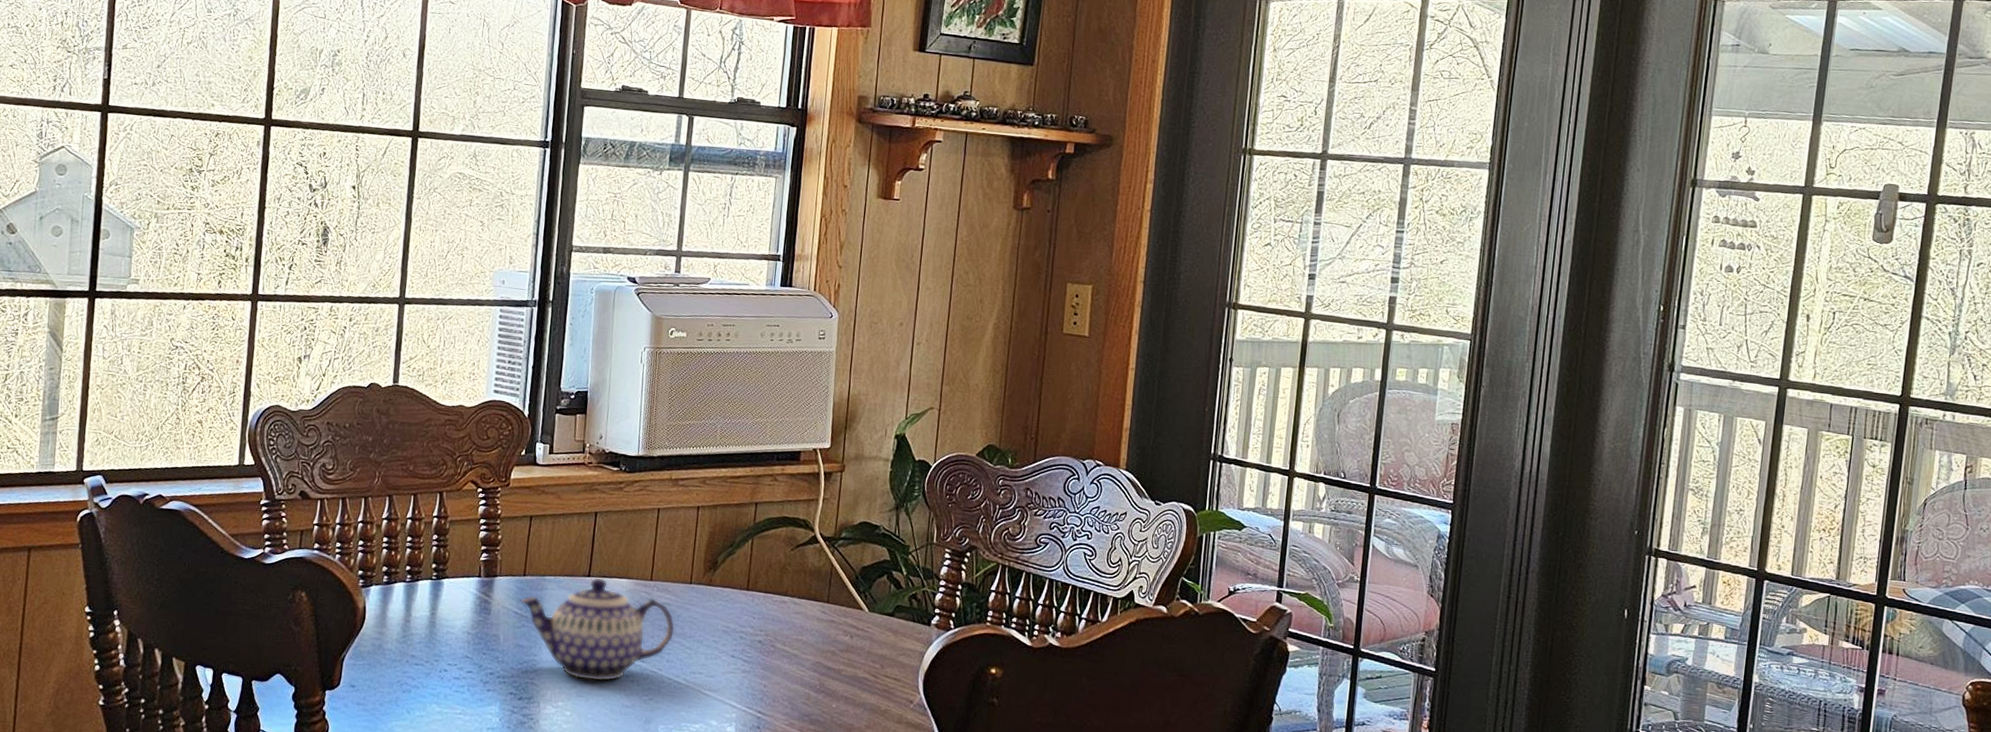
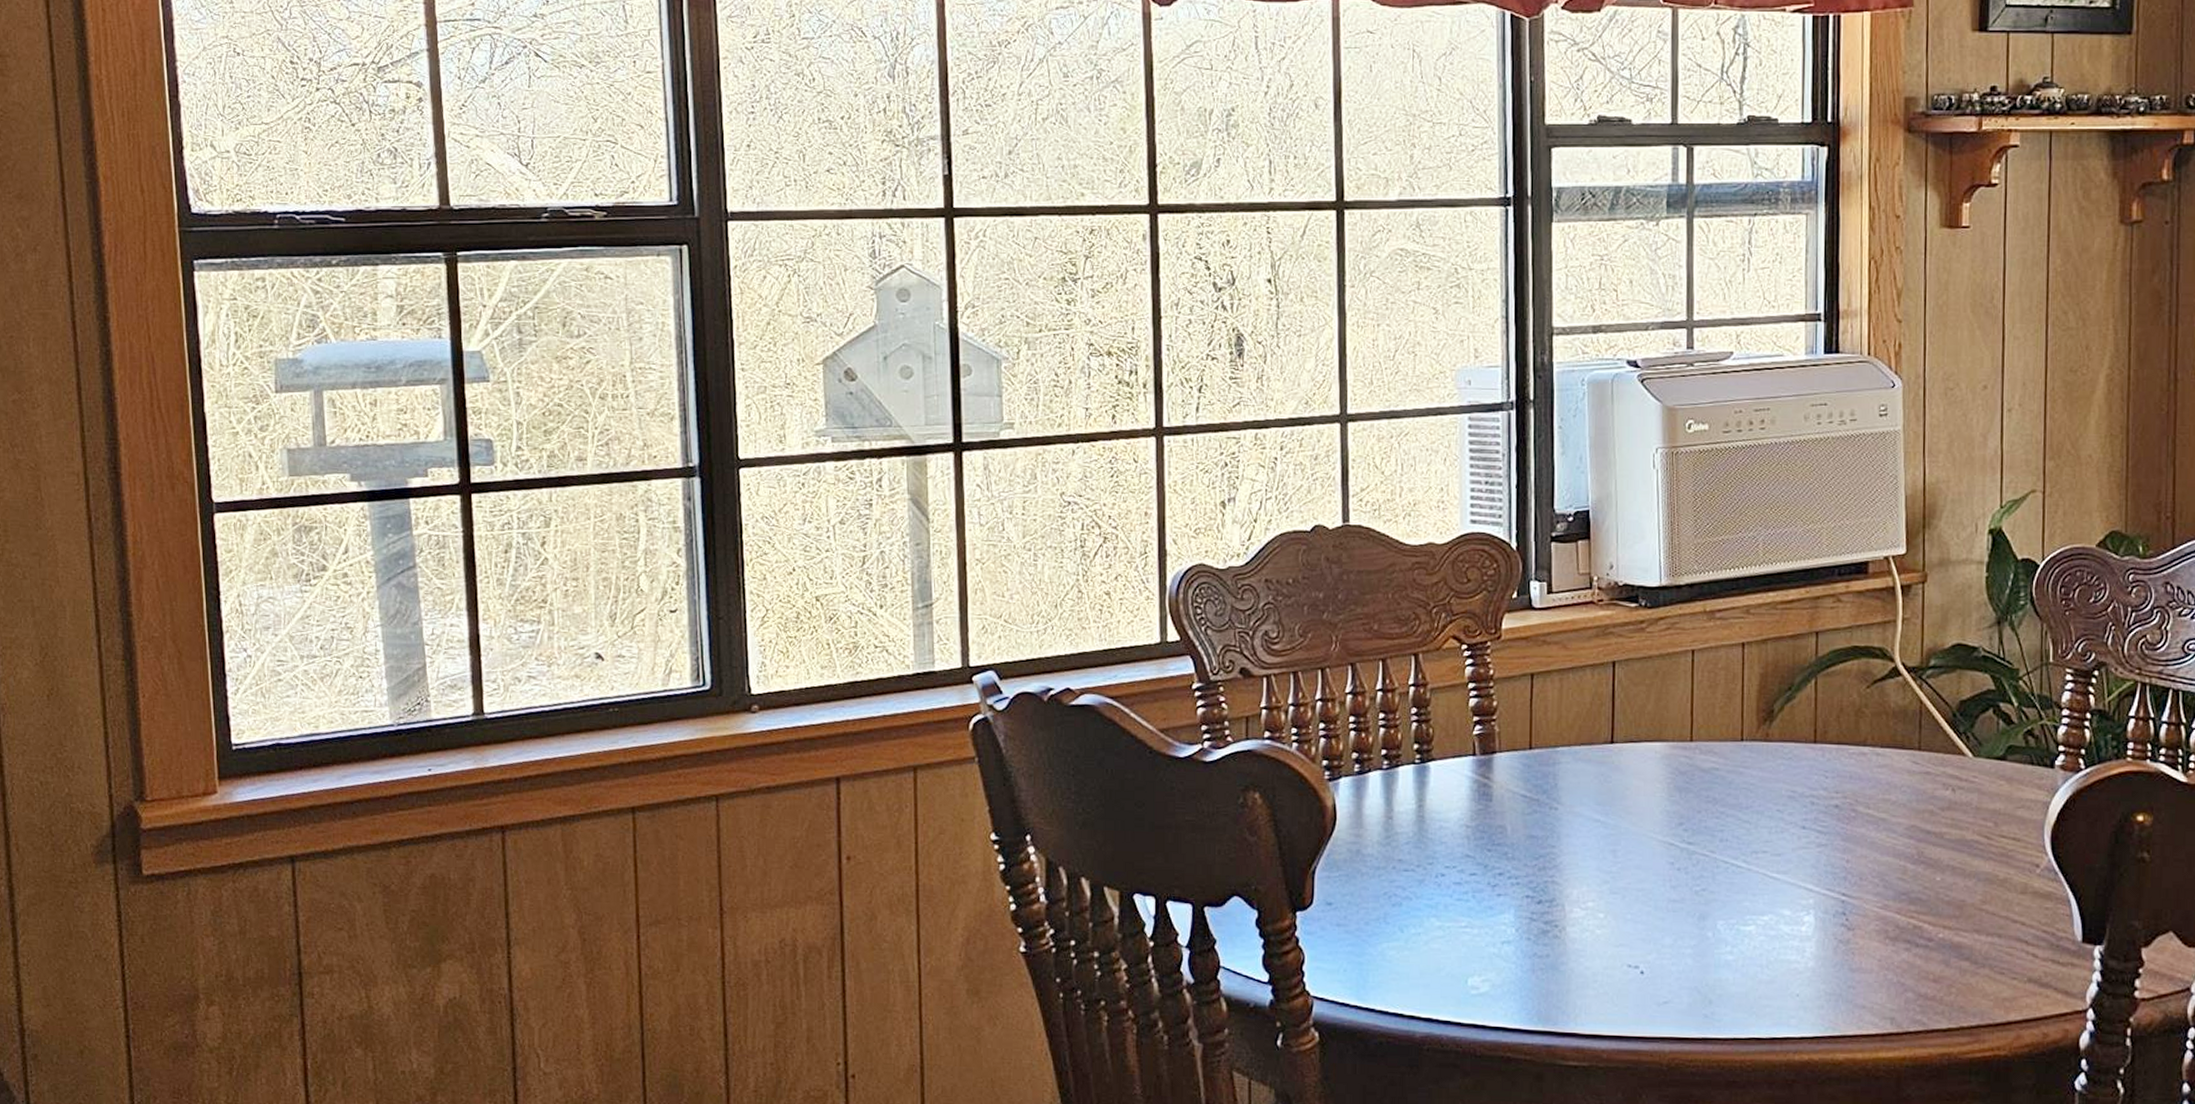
teapot: present [519,577,675,682] -> none [1526,743,1727,873]

